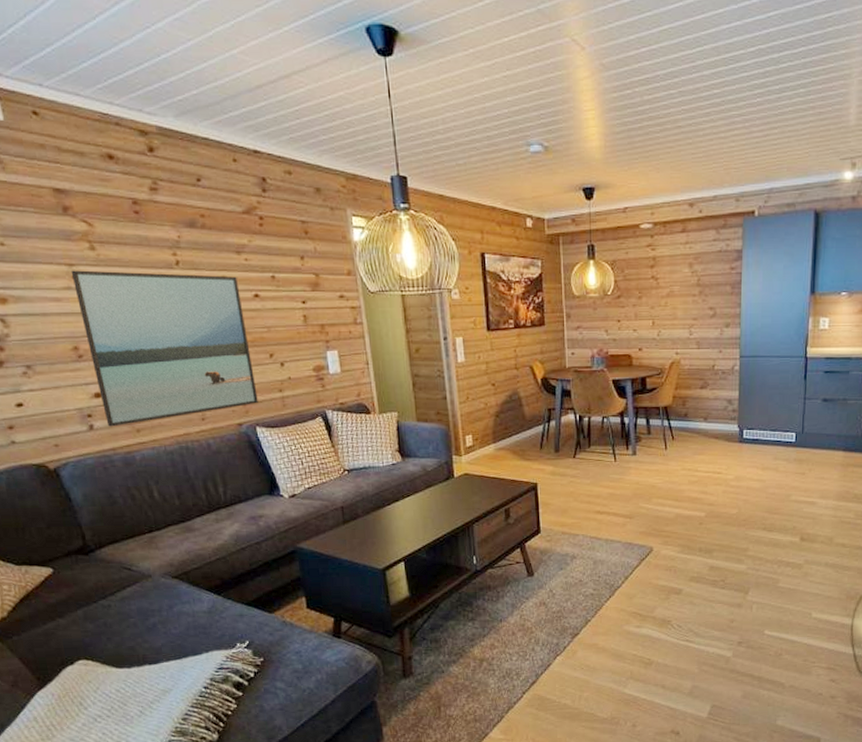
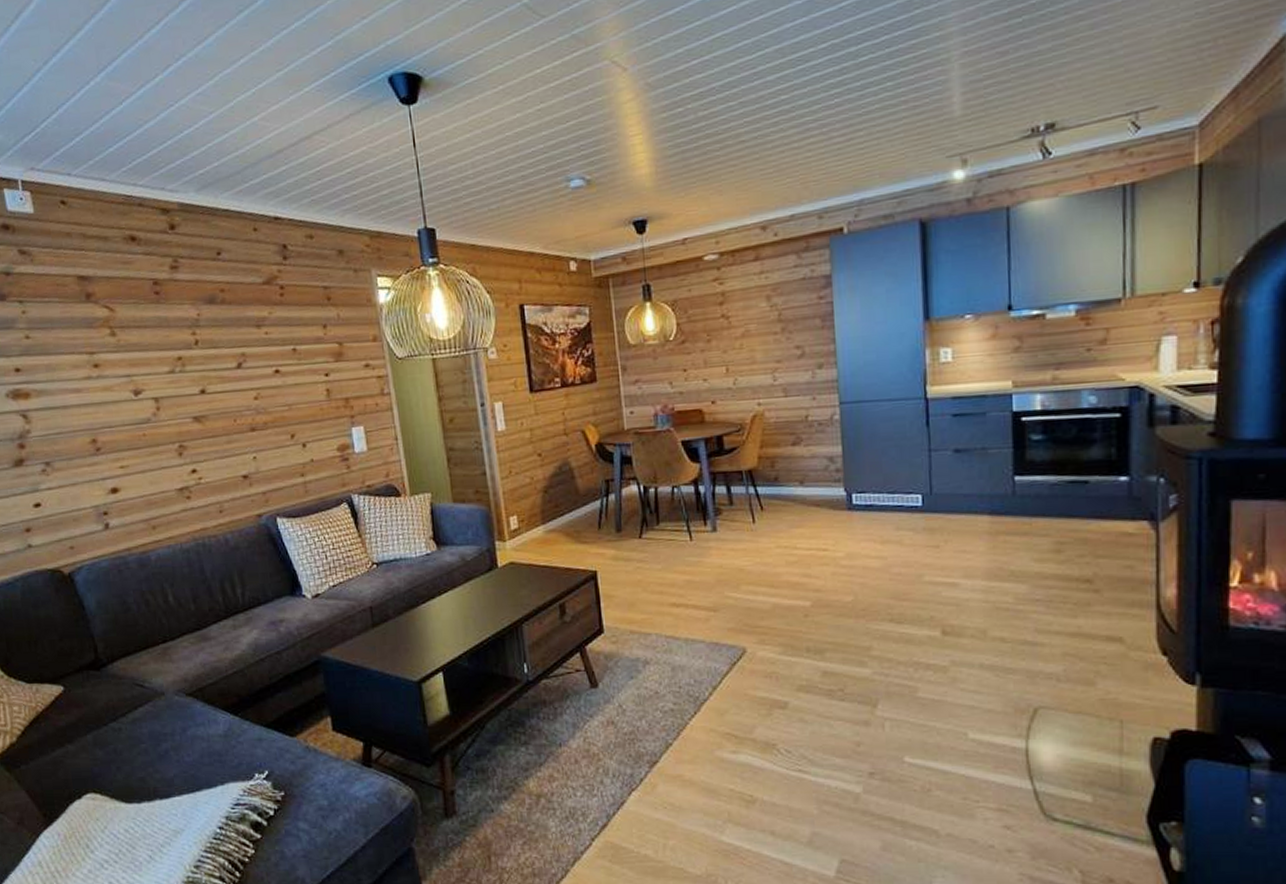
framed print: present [71,270,258,427] -> none [91,352,279,525]

